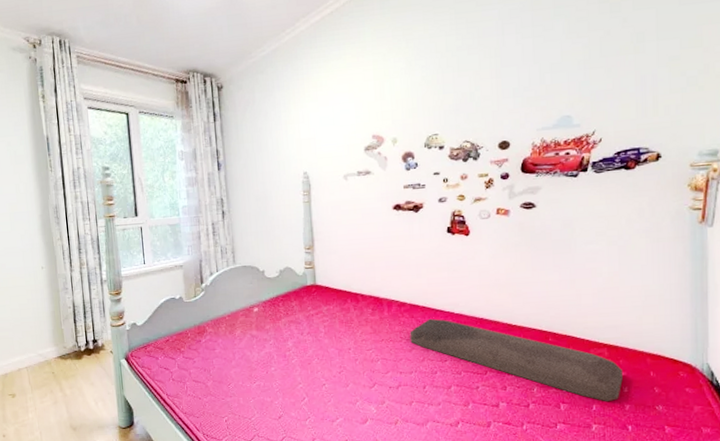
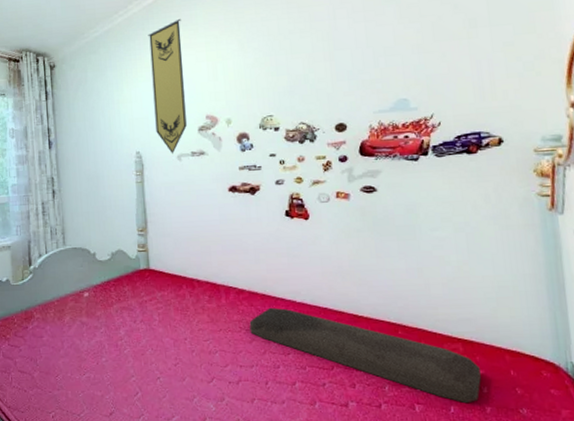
pennant: none [315,36,353,174] -> present [148,18,187,154]

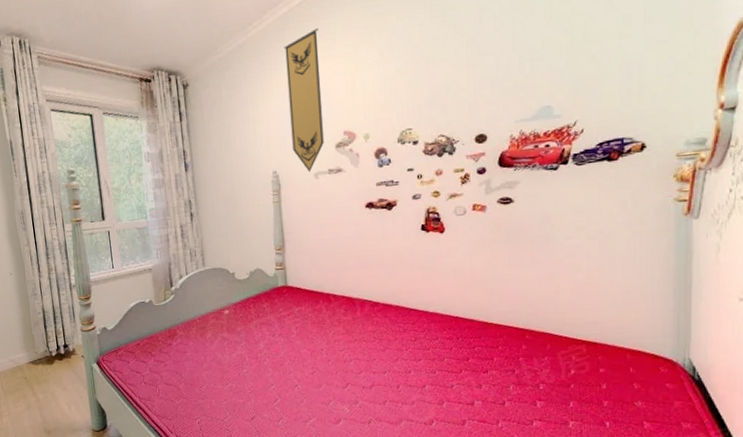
cushion: present [249,307,481,404] -> none [383,318,601,399]

